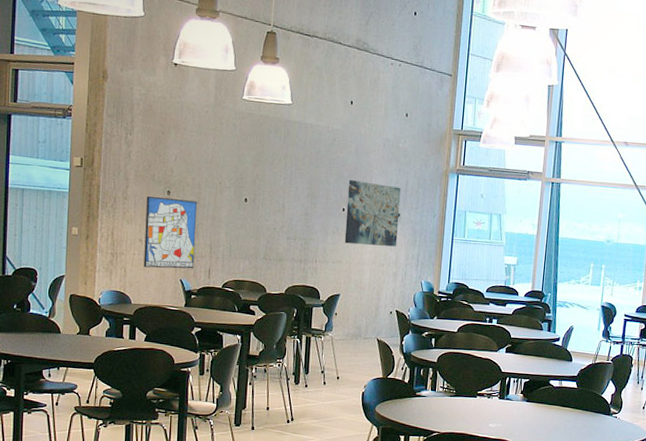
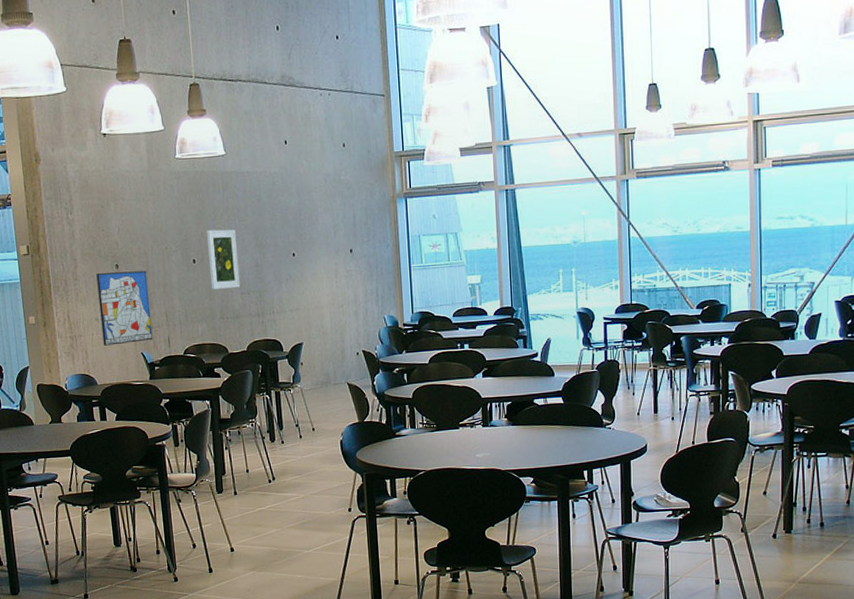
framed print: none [259,173,291,232] -> present [207,229,241,289]
wall art: present [344,180,401,247] -> none [294,222,354,289]

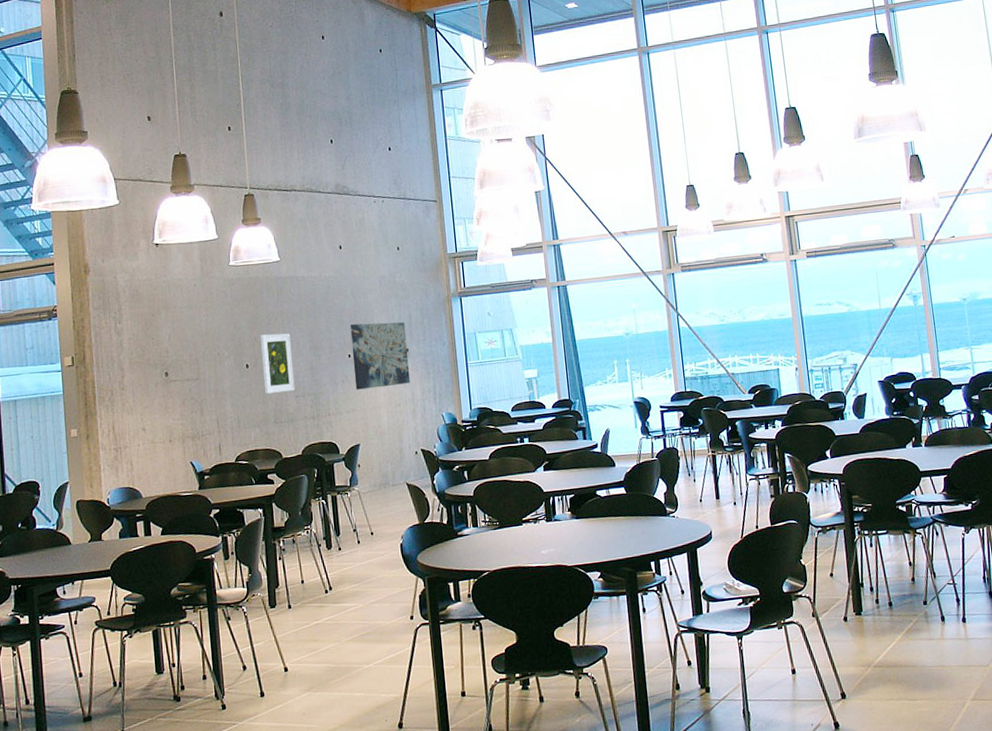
wall art: present [96,270,153,346] -> none [144,377,203,457]
wall art: none [294,222,354,289] -> present [350,322,411,390]

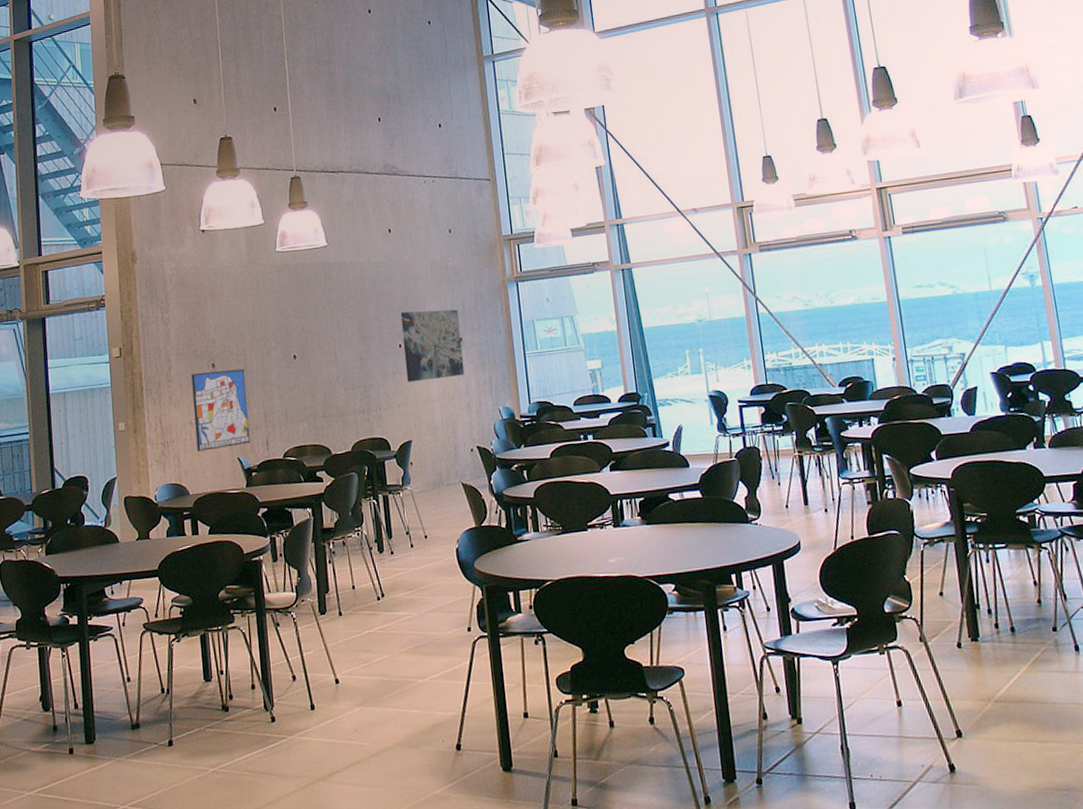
wall art: none [144,377,203,457] -> present [191,369,251,452]
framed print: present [261,333,296,394] -> none [308,322,345,386]

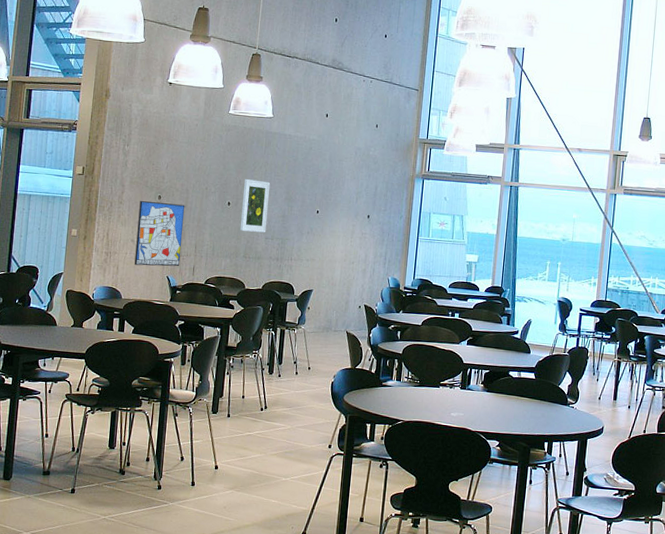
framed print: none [308,322,345,386] -> present [240,179,271,233]
wall art: present [400,309,465,382] -> none [318,185,371,246]

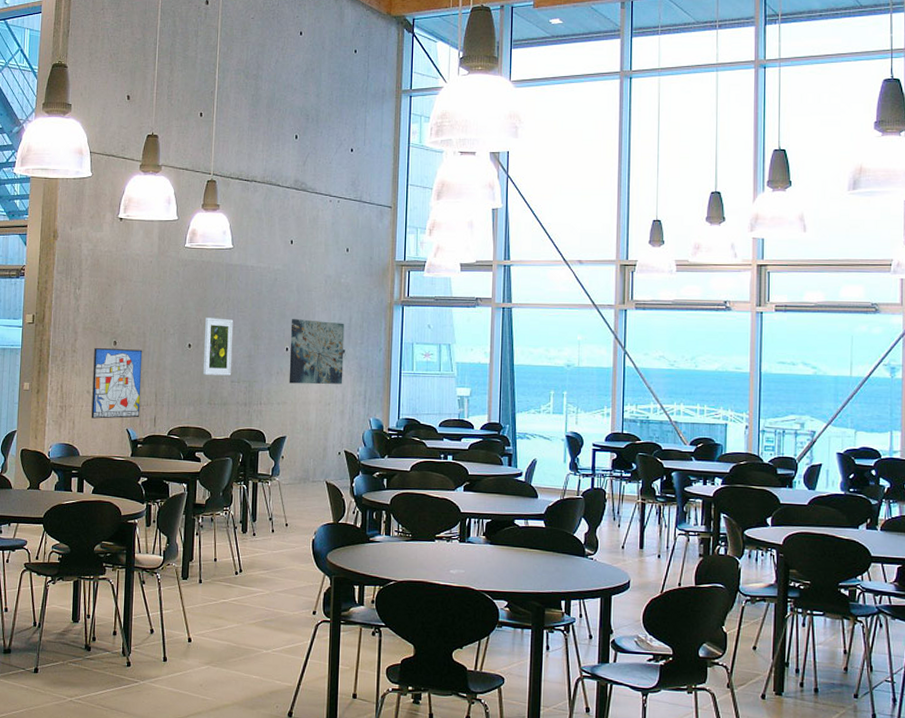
wall art: none [318,185,371,246] -> present [289,319,345,385]

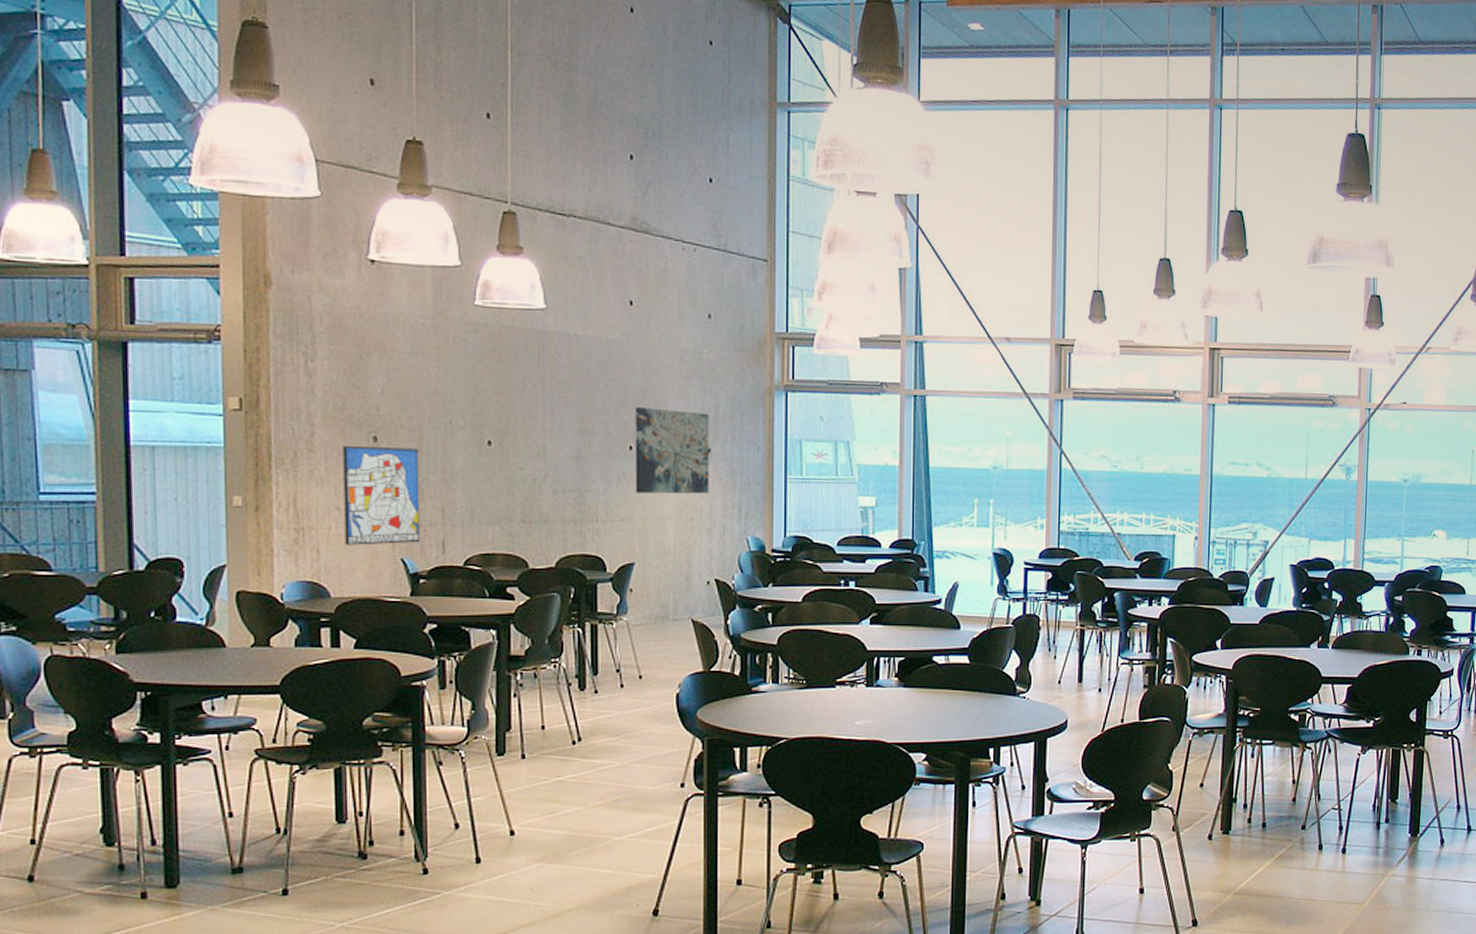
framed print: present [203,318,234,376] -> none [511,404,554,484]

